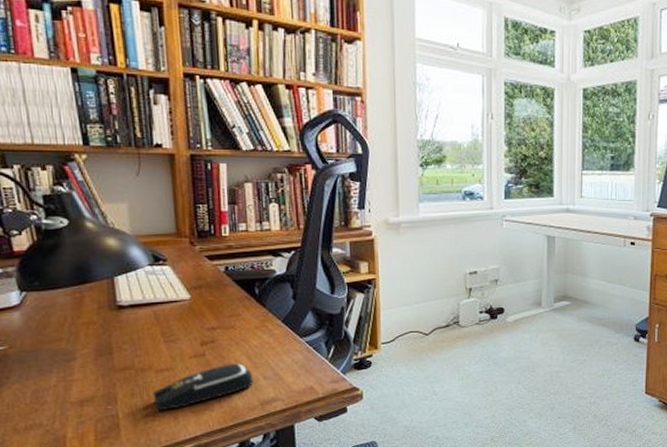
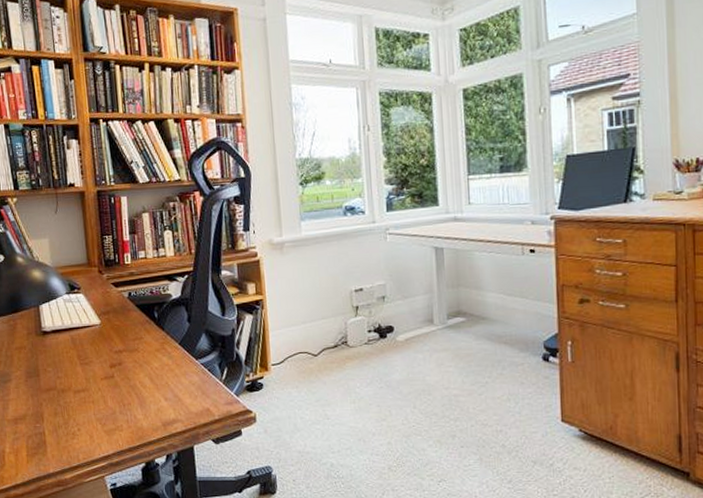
computer mouse: present [152,363,254,411] -> none [72,385,156,430]

